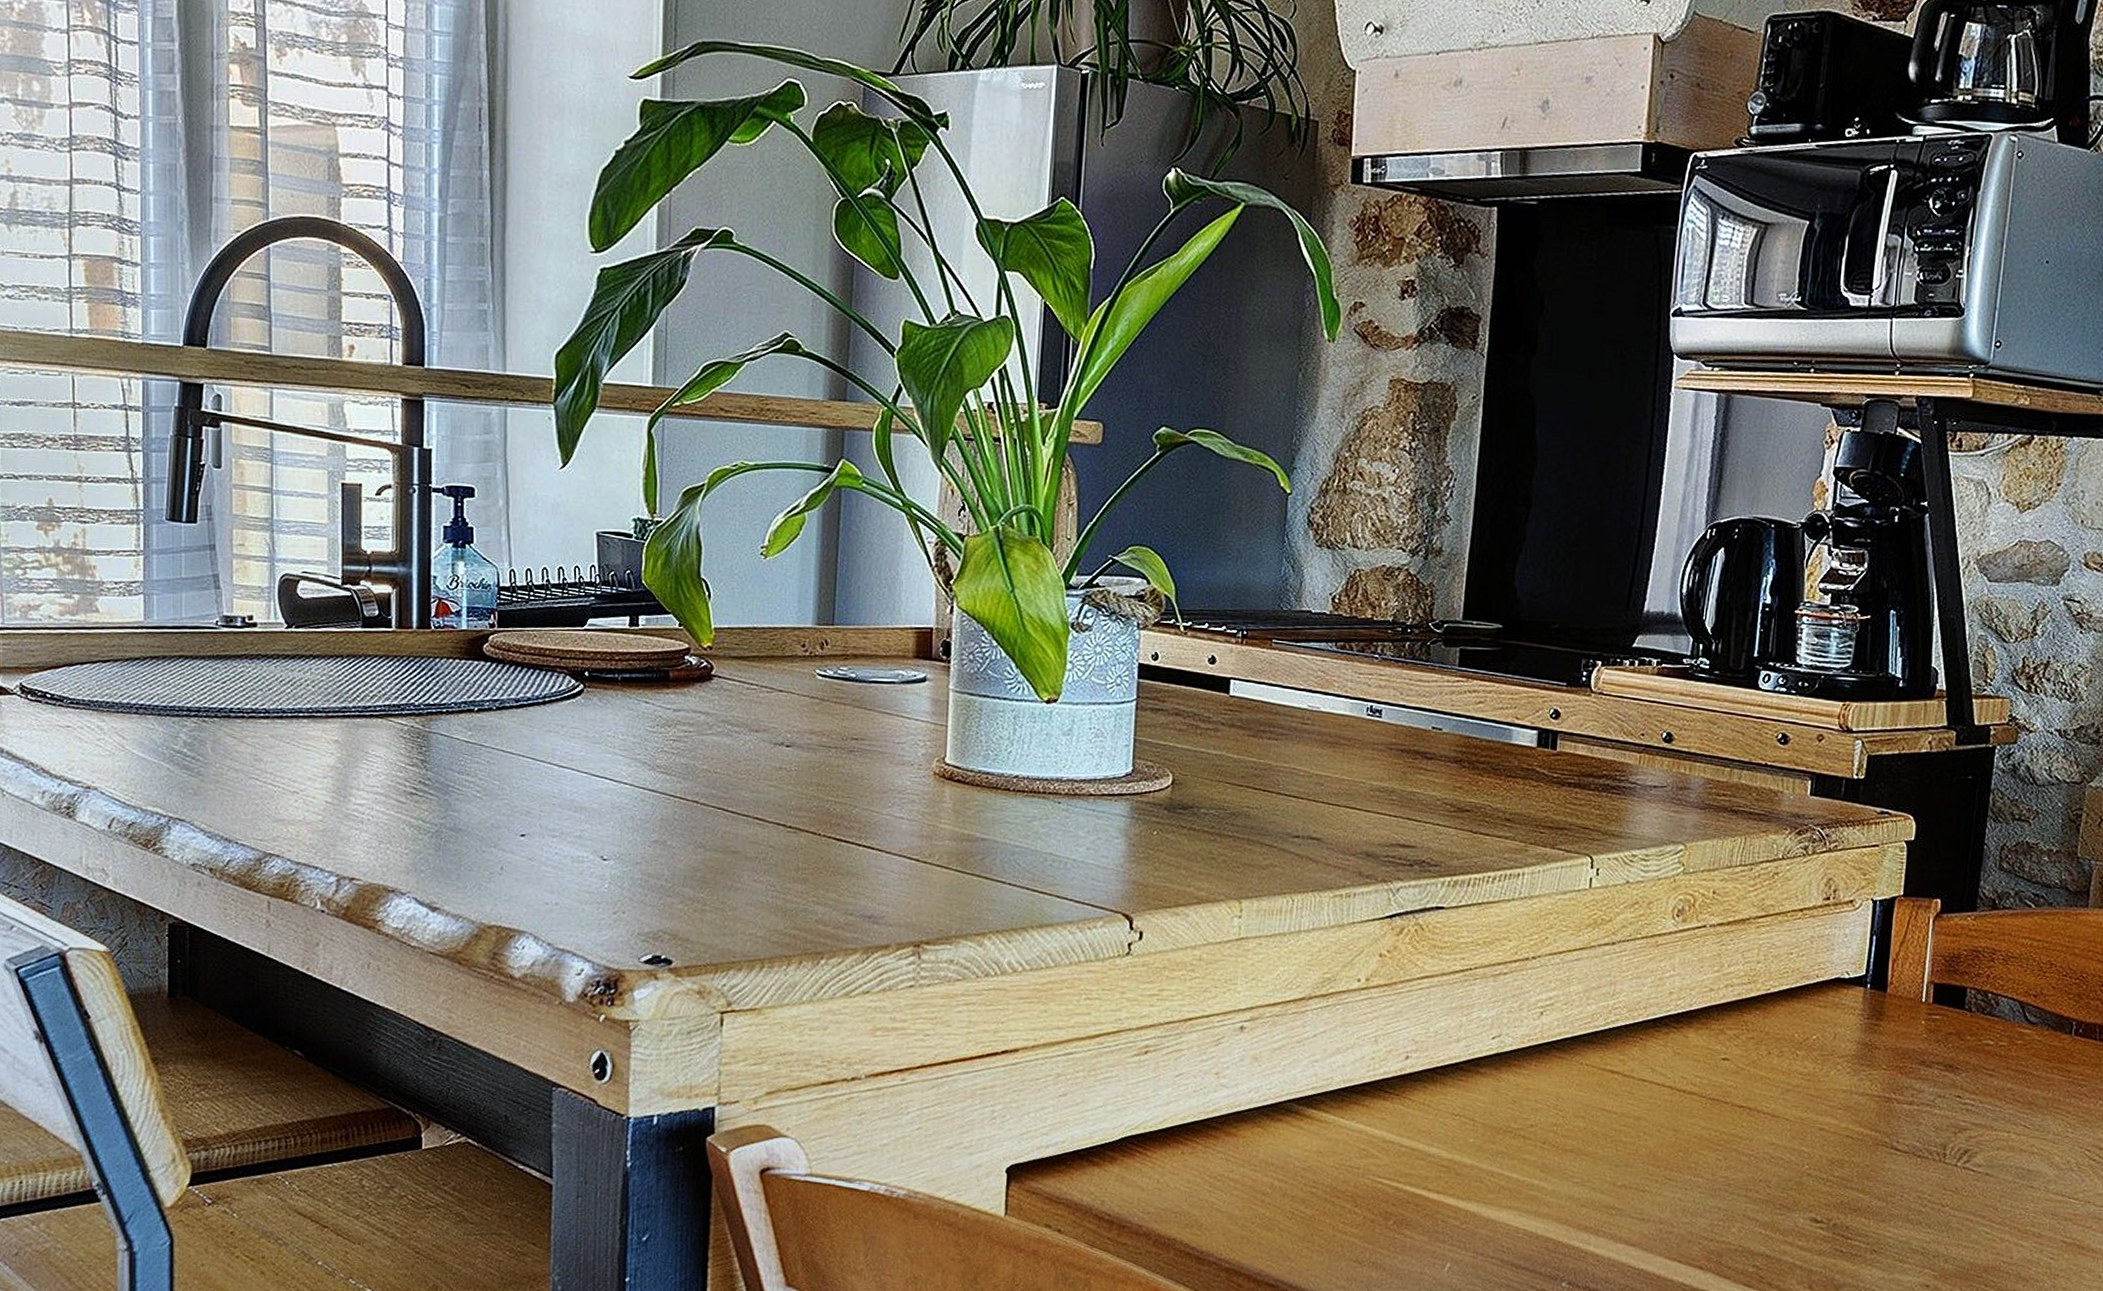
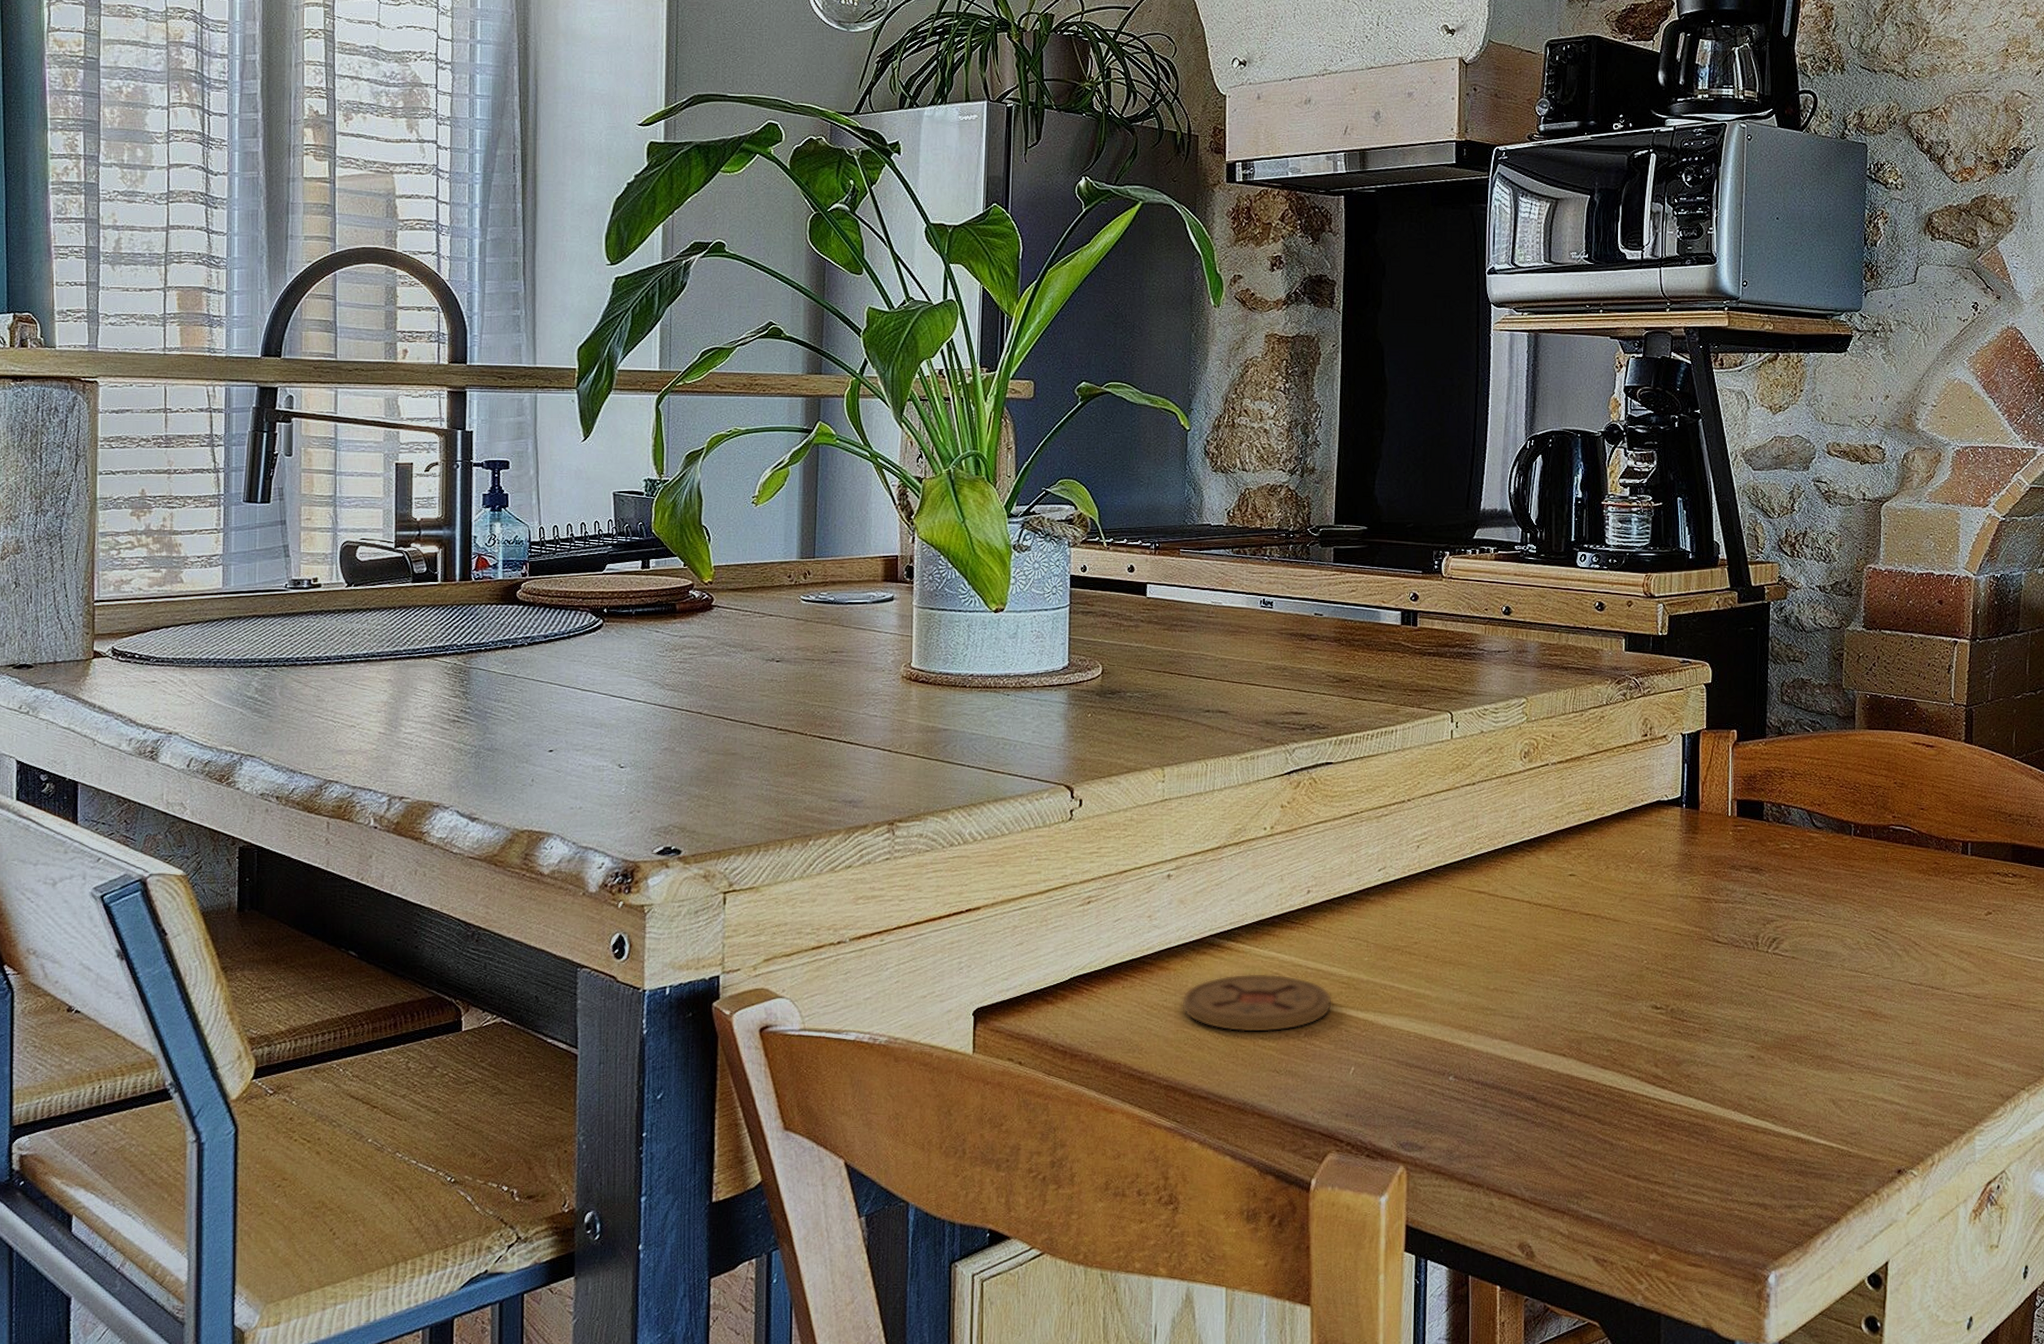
coaster: none [1250,1147,1428,1217] -> present [1182,974,1332,1033]

